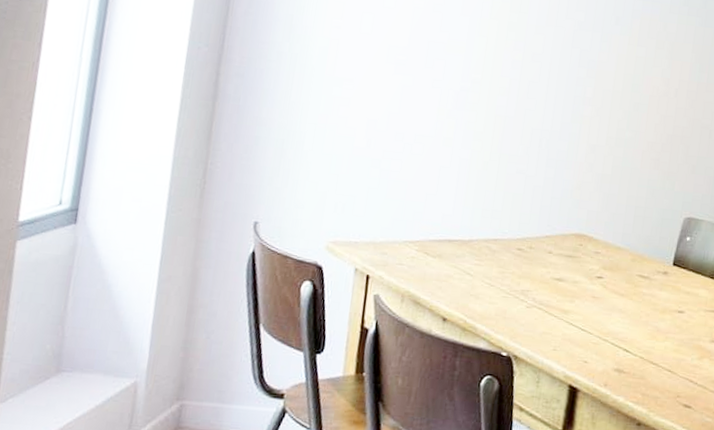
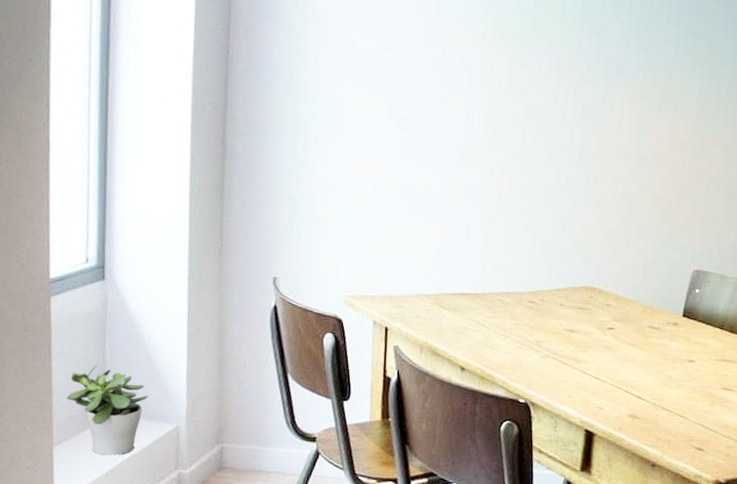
potted plant: none [20,314,109,415] -> present [67,364,149,456]

